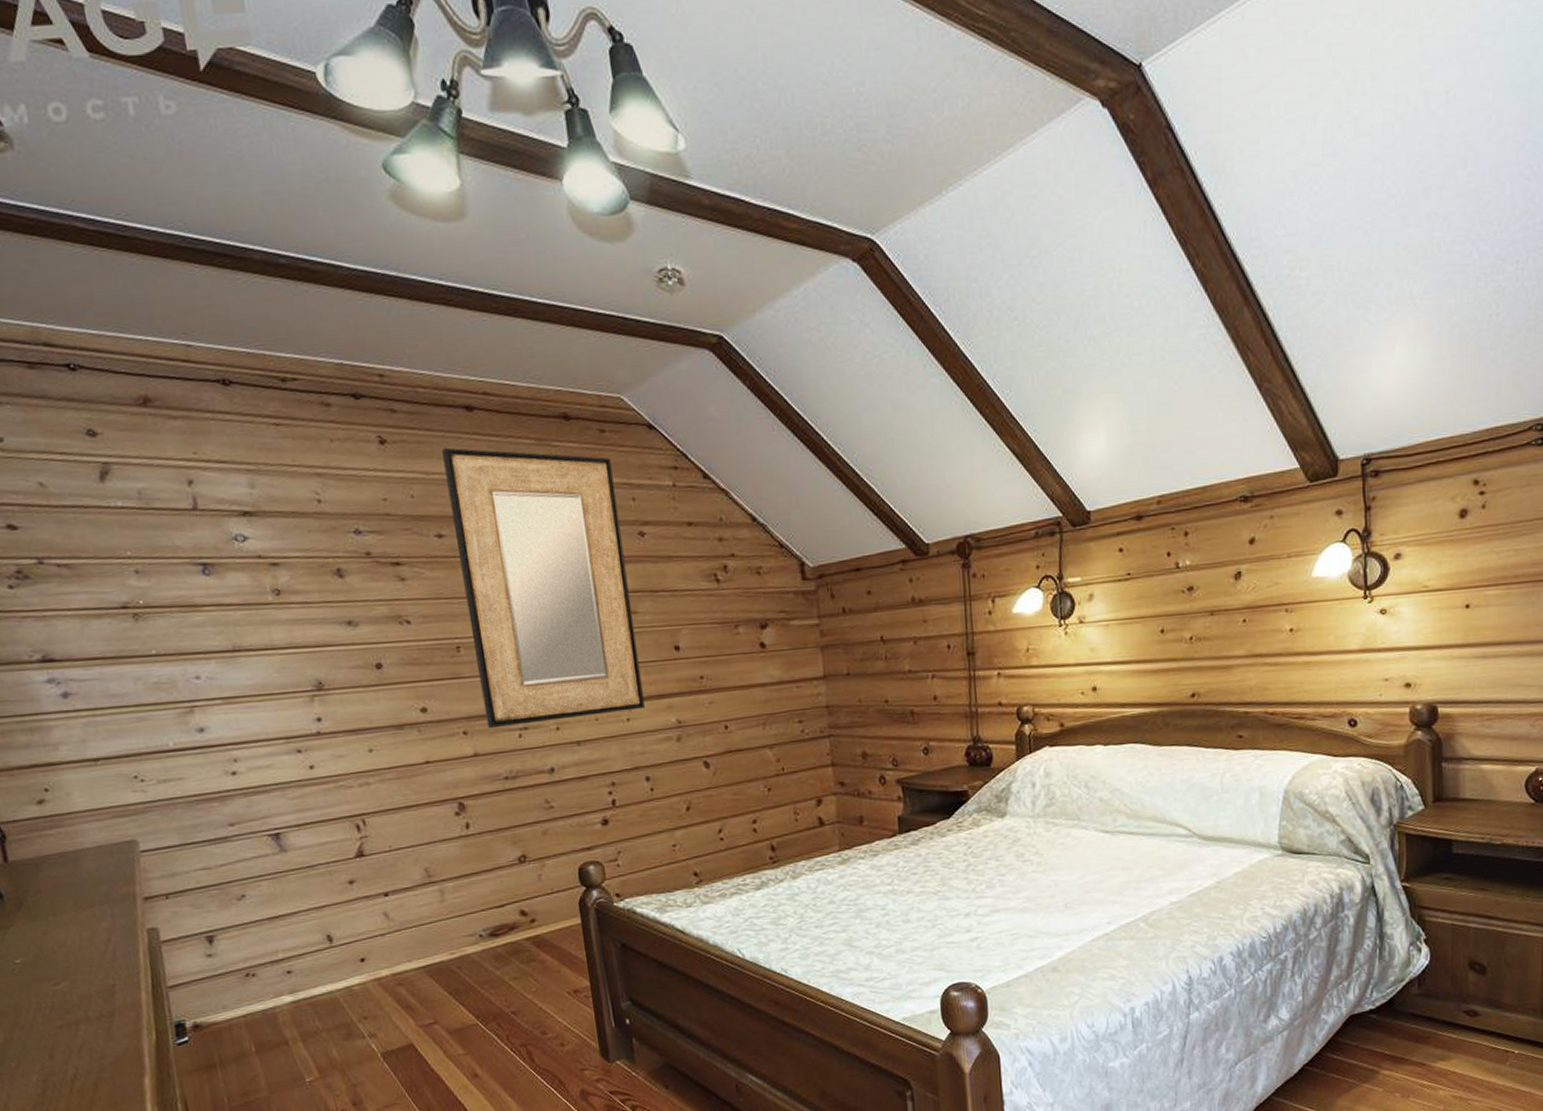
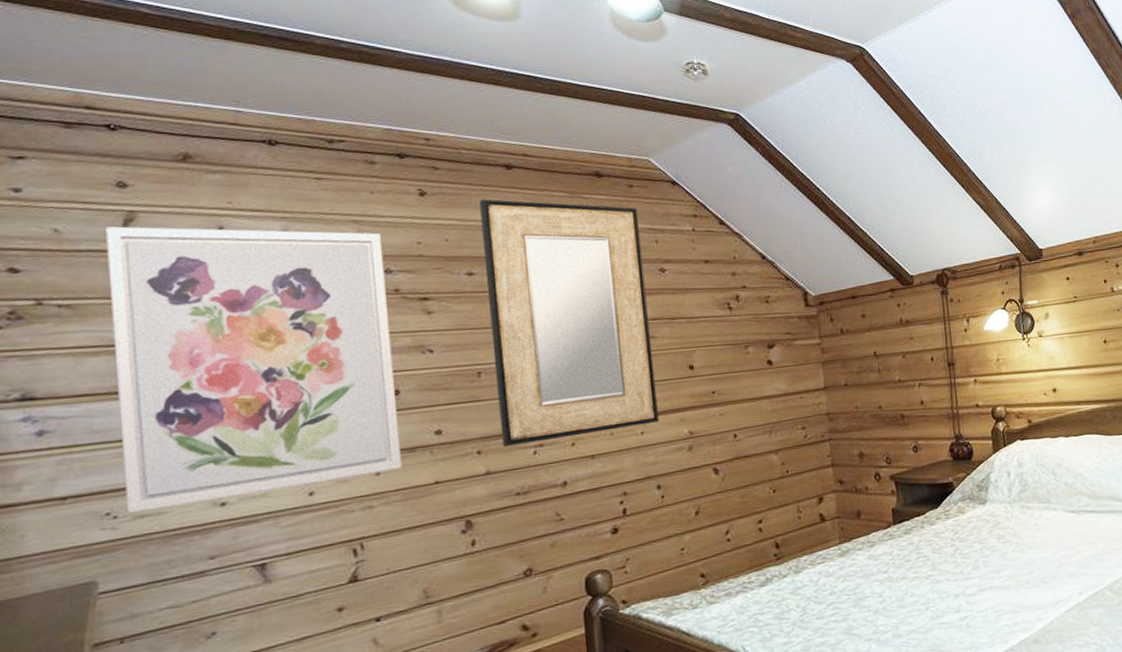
wall art: none [85,479,393,778] -> present [106,226,402,514]

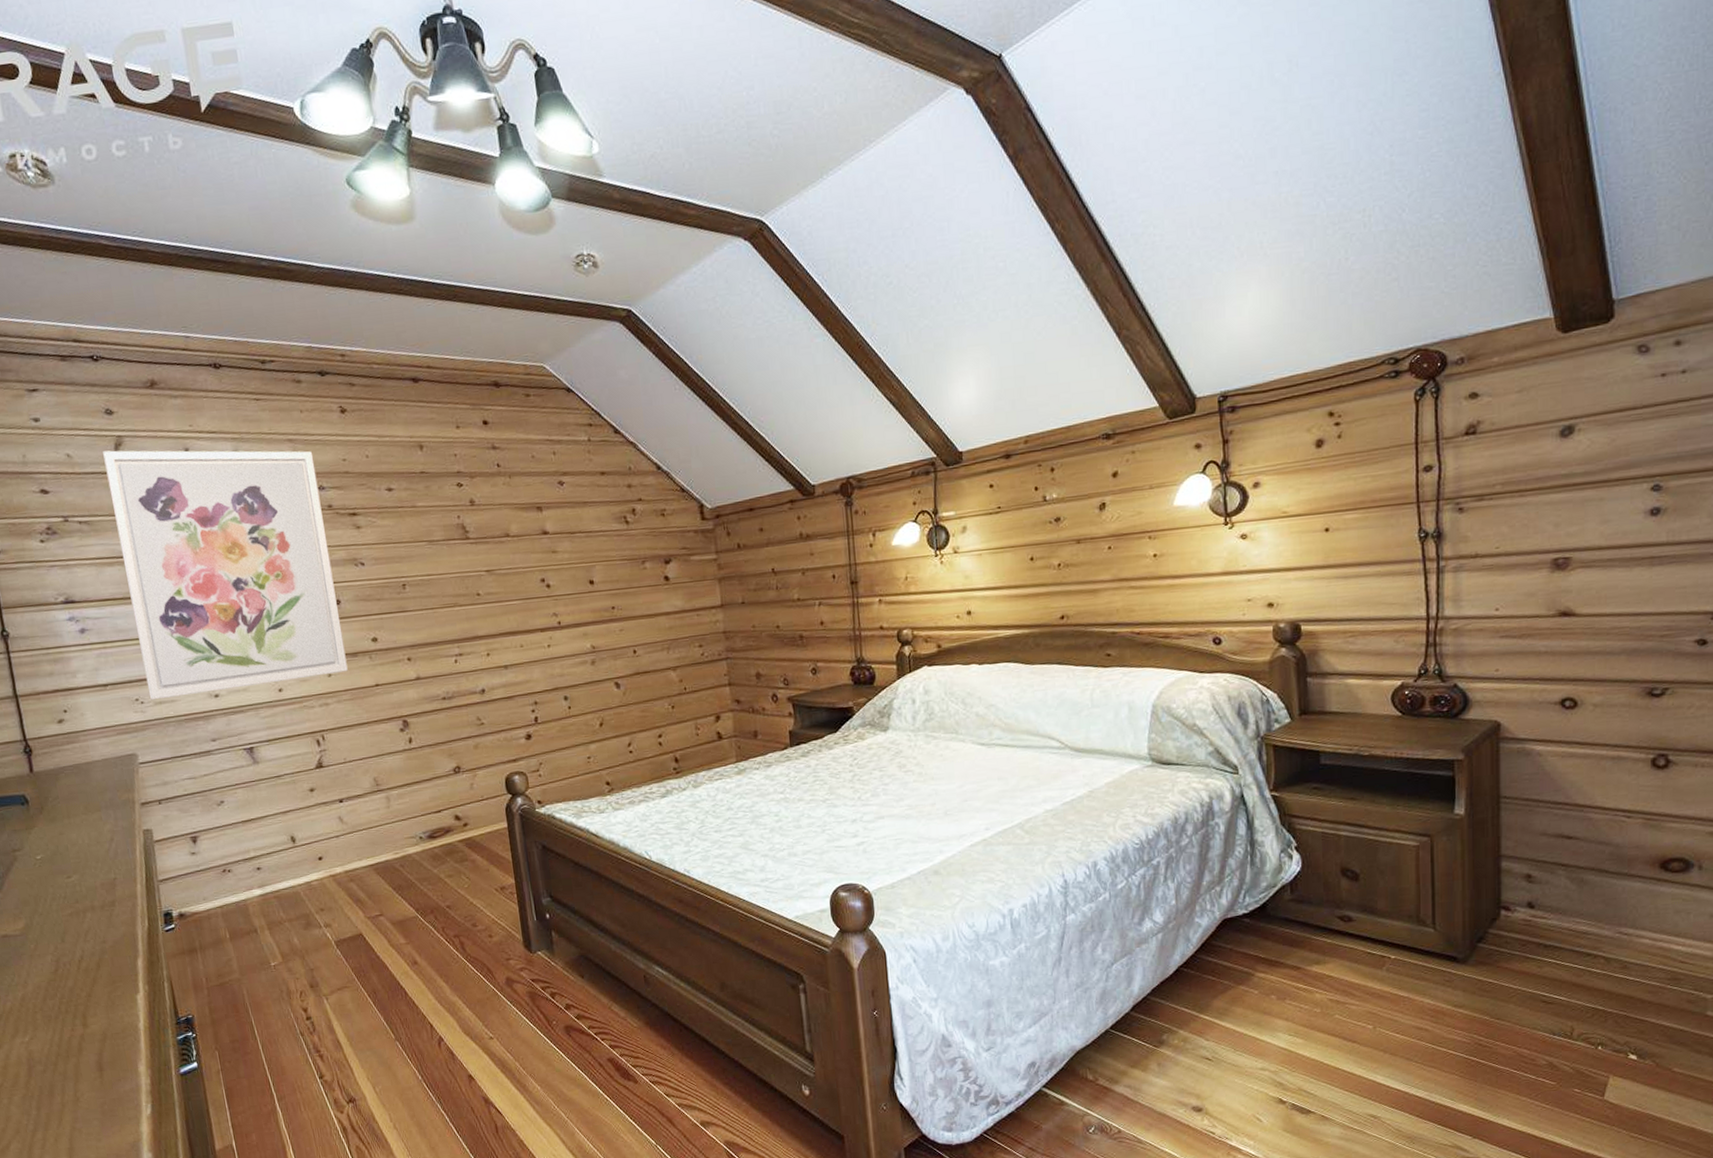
home mirror: present [480,199,659,447] -> none [392,414,563,655]

